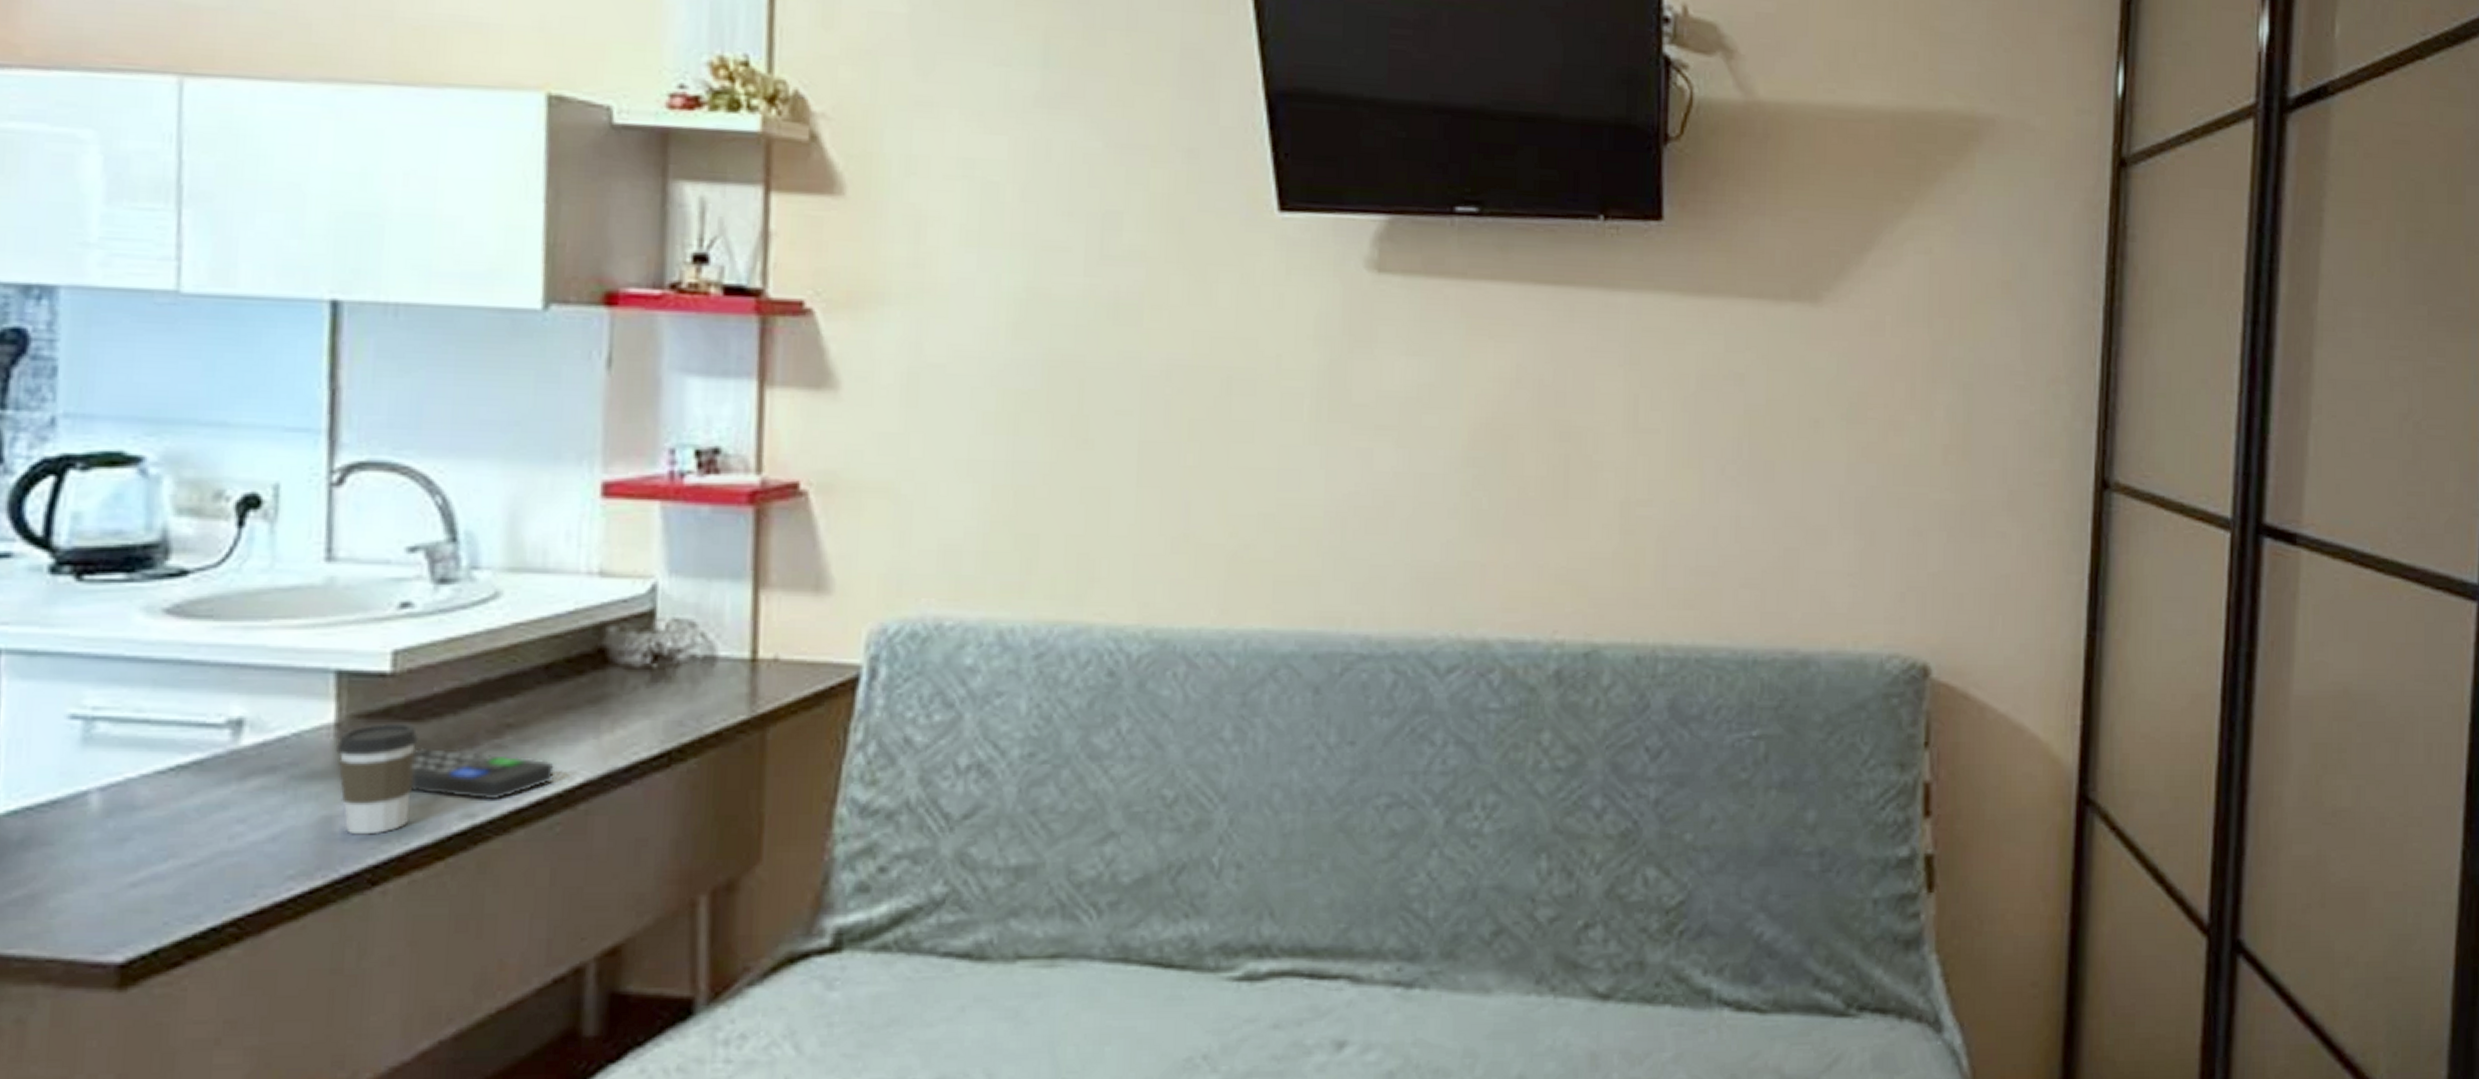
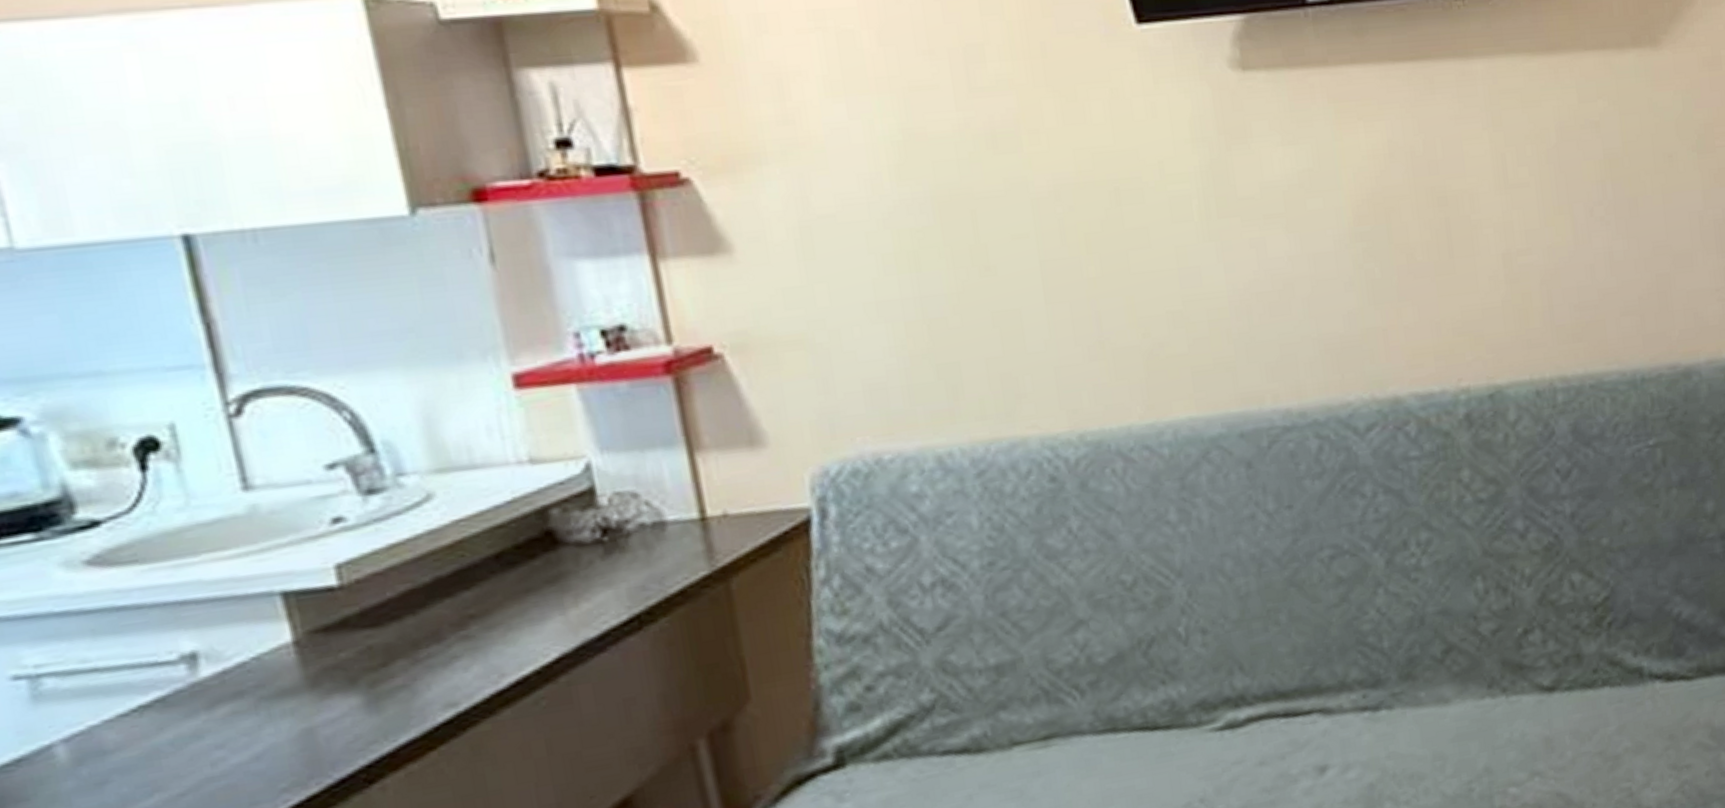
coffee cup: present [336,724,419,835] -> none [299,630,392,741]
remote control: present [410,747,554,800] -> none [381,642,529,693]

